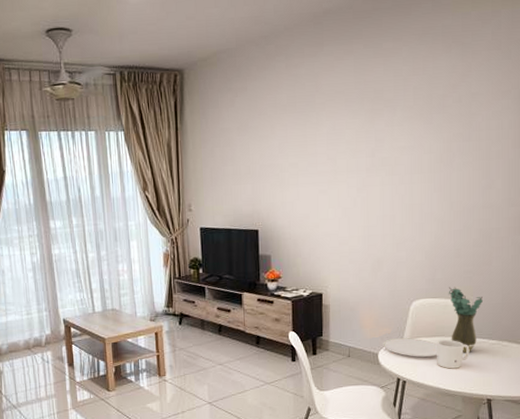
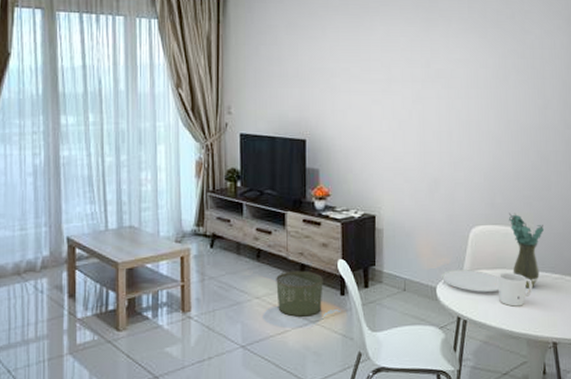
basket: none [236,341,277,379] -> present [276,270,323,317]

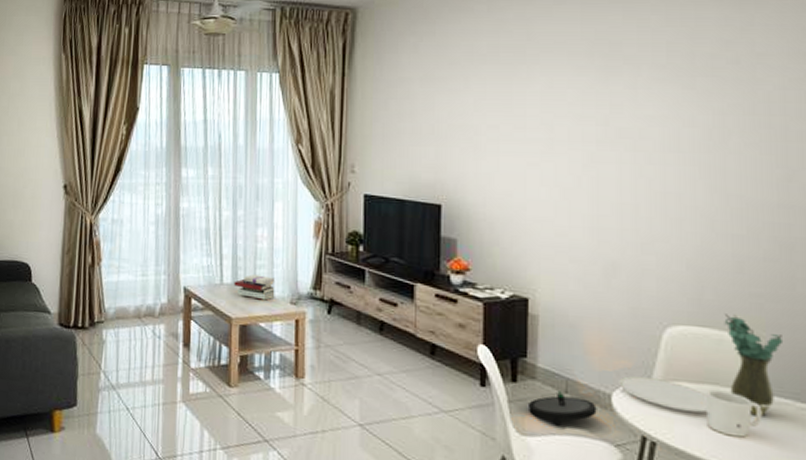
books: none [119,217,160,242] -> present [233,274,275,301]
basket: present [276,270,323,317] -> none [401,348,459,405]
robot vacuum: none [378,290,427,320] -> present [529,391,597,427]

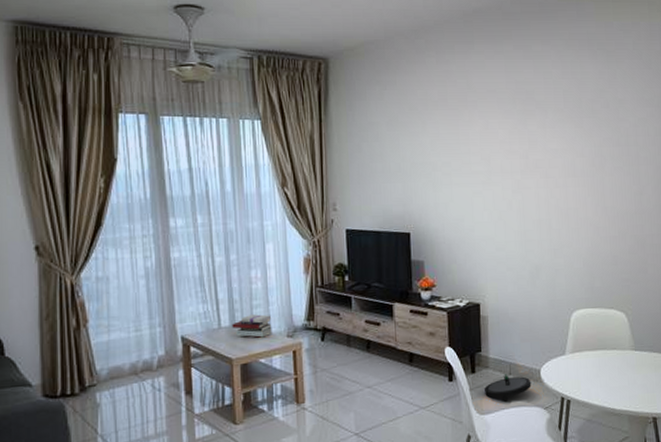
plate: present [619,376,709,413] -> none [544,351,601,373]
mug: present [705,389,763,438] -> none [599,352,633,385]
vase: present [724,314,782,416] -> none [607,296,642,368]

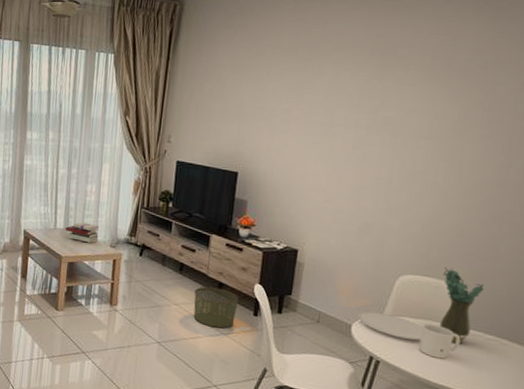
basket: none [386,359,432,404] -> present [193,285,239,329]
robot vacuum: present [485,374,532,403] -> none [288,321,340,348]
plate: none [544,351,601,373] -> present [358,312,423,340]
mug: none [599,352,633,385] -> present [418,323,461,359]
vase: none [607,296,642,368] -> present [439,267,484,344]

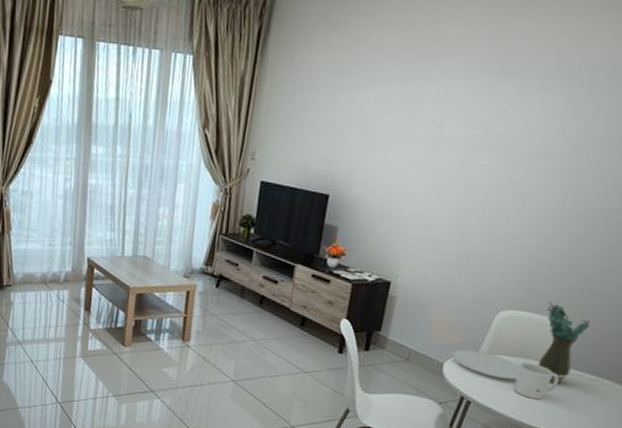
books: present [65,222,99,243] -> none [133,249,171,273]
basket: present [193,285,239,329] -> none [273,319,323,367]

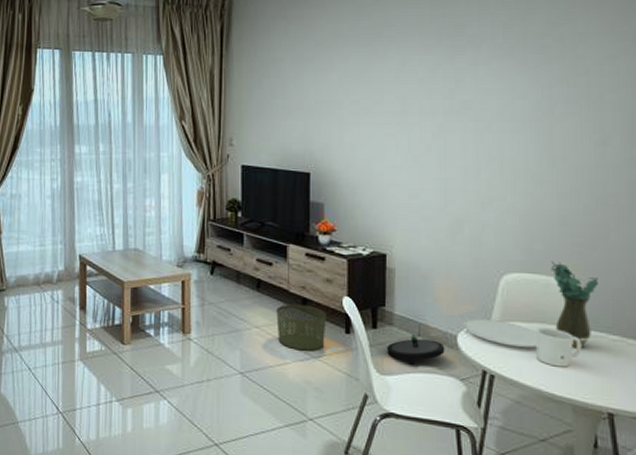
basket: none [273,319,323,367] -> present [276,302,327,351]
robot vacuum: none [374,359,430,388] -> present [387,334,445,366]

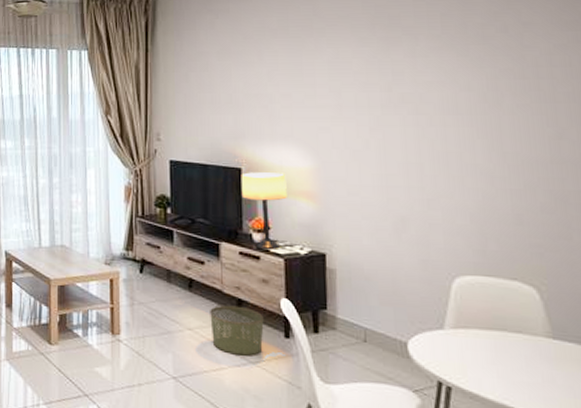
table lamp: none [309,177,352,252] -> present [241,172,287,250]
robot vacuum: present [387,334,445,366] -> none [331,340,395,375]
plate: present [463,319,538,348] -> none [413,325,499,358]
mug: present [535,327,582,367] -> none [495,335,549,380]
vase: present [550,261,598,348] -> none [508,263,563,360]

